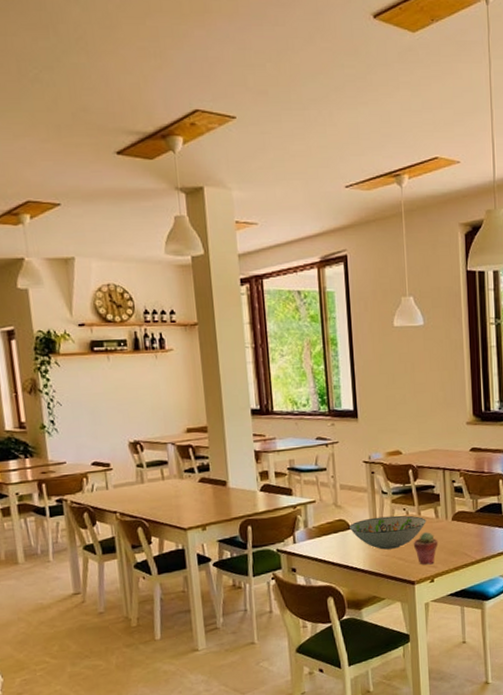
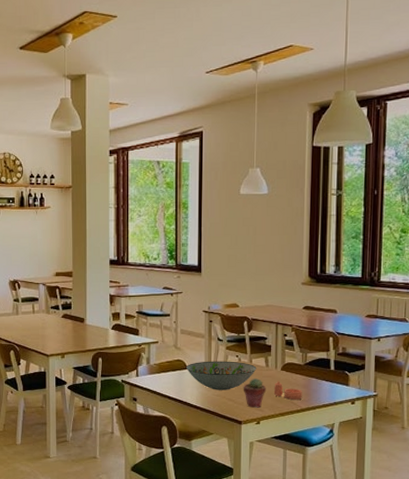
salt and pepper shaker set: none [445,532,476,552] -> present [273,381,302,400]

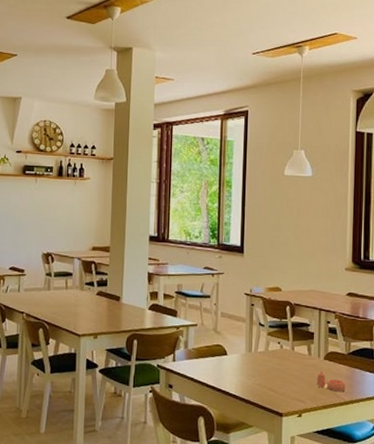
decorative bowl: present [185,361,257,390] -> none [225,347,299,379]
potted succulent: present [243,378,267,408] -> none [284,367,309,399]

